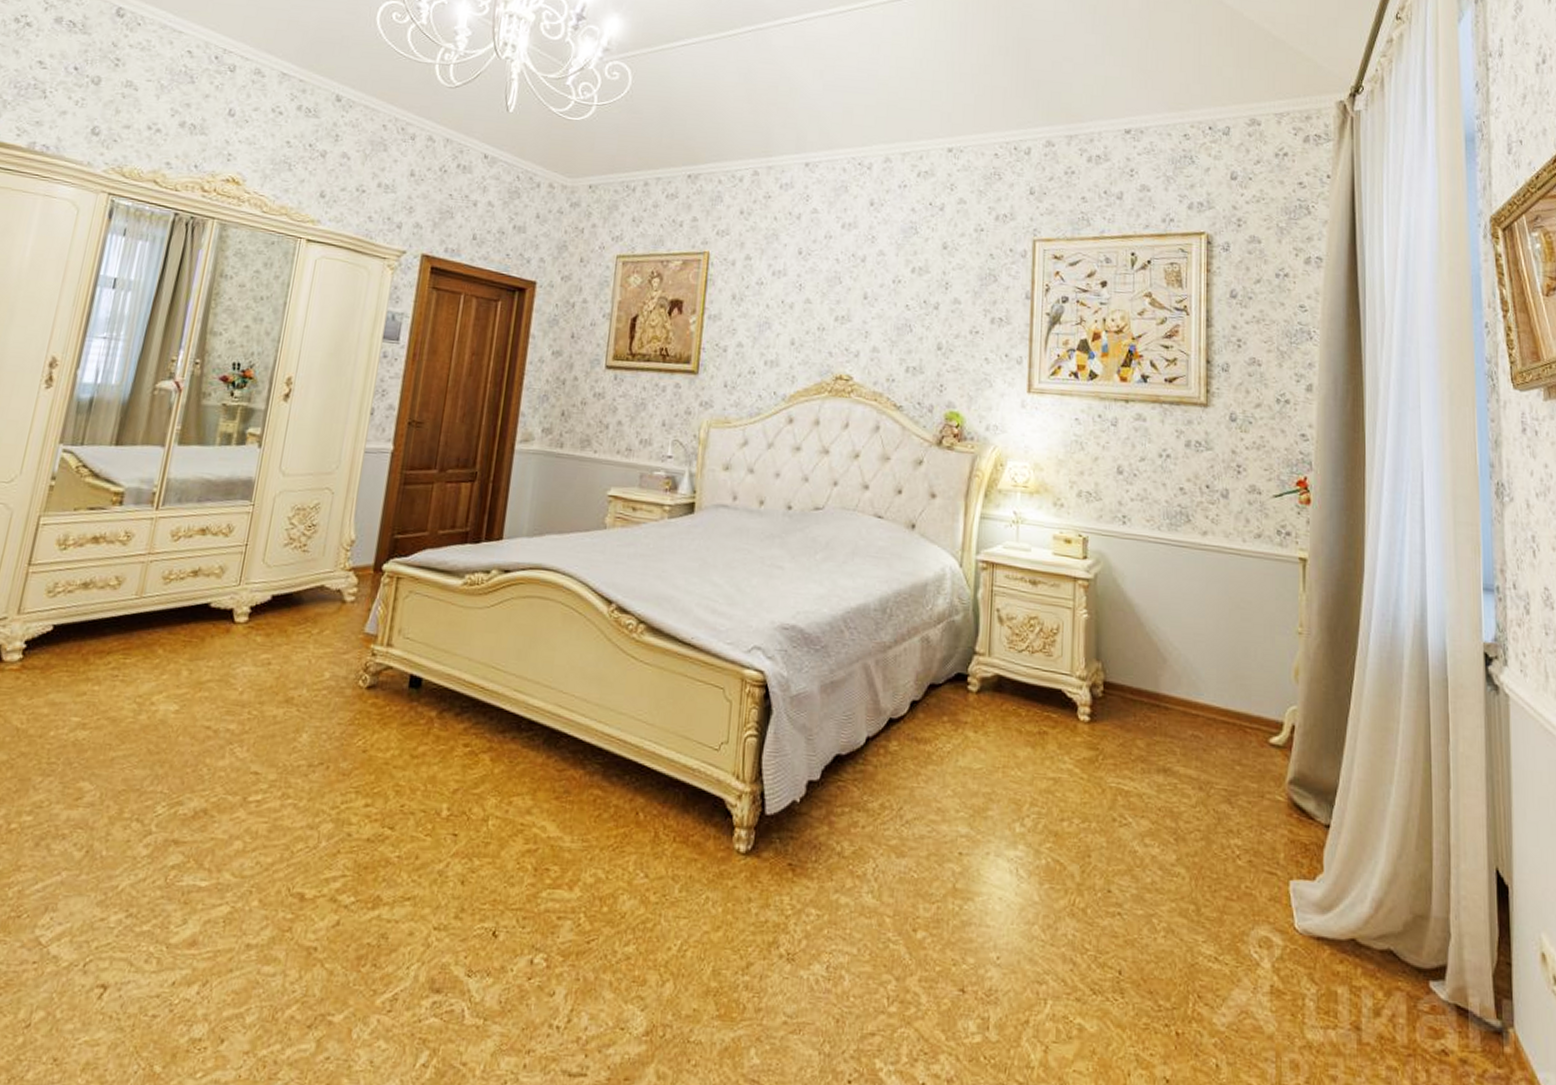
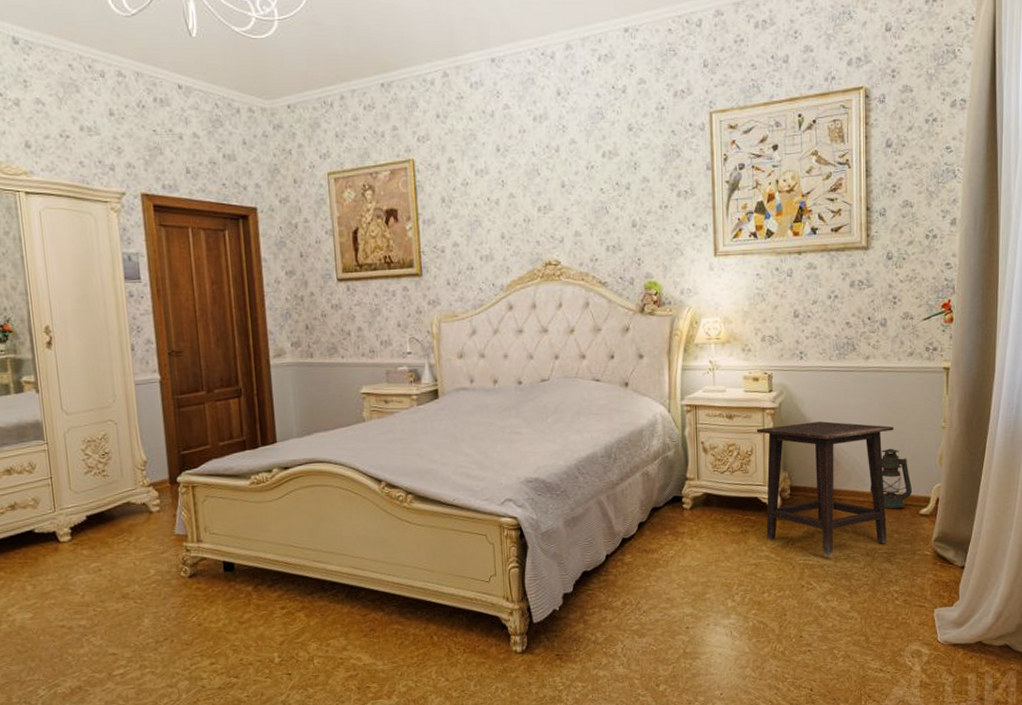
side table: none [1064,601,1237,784] -> present [756,421,894,557]
lantern: none [1206,650,1260,732] -> present [870,448,913,509]

